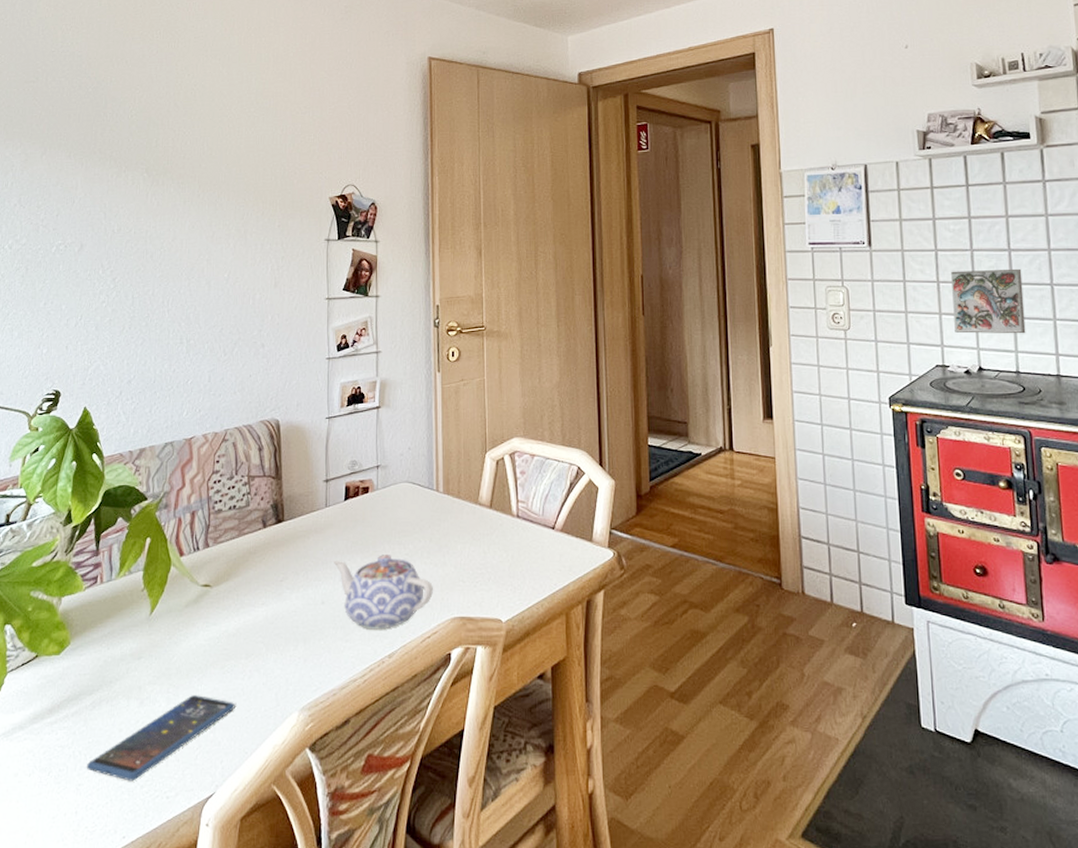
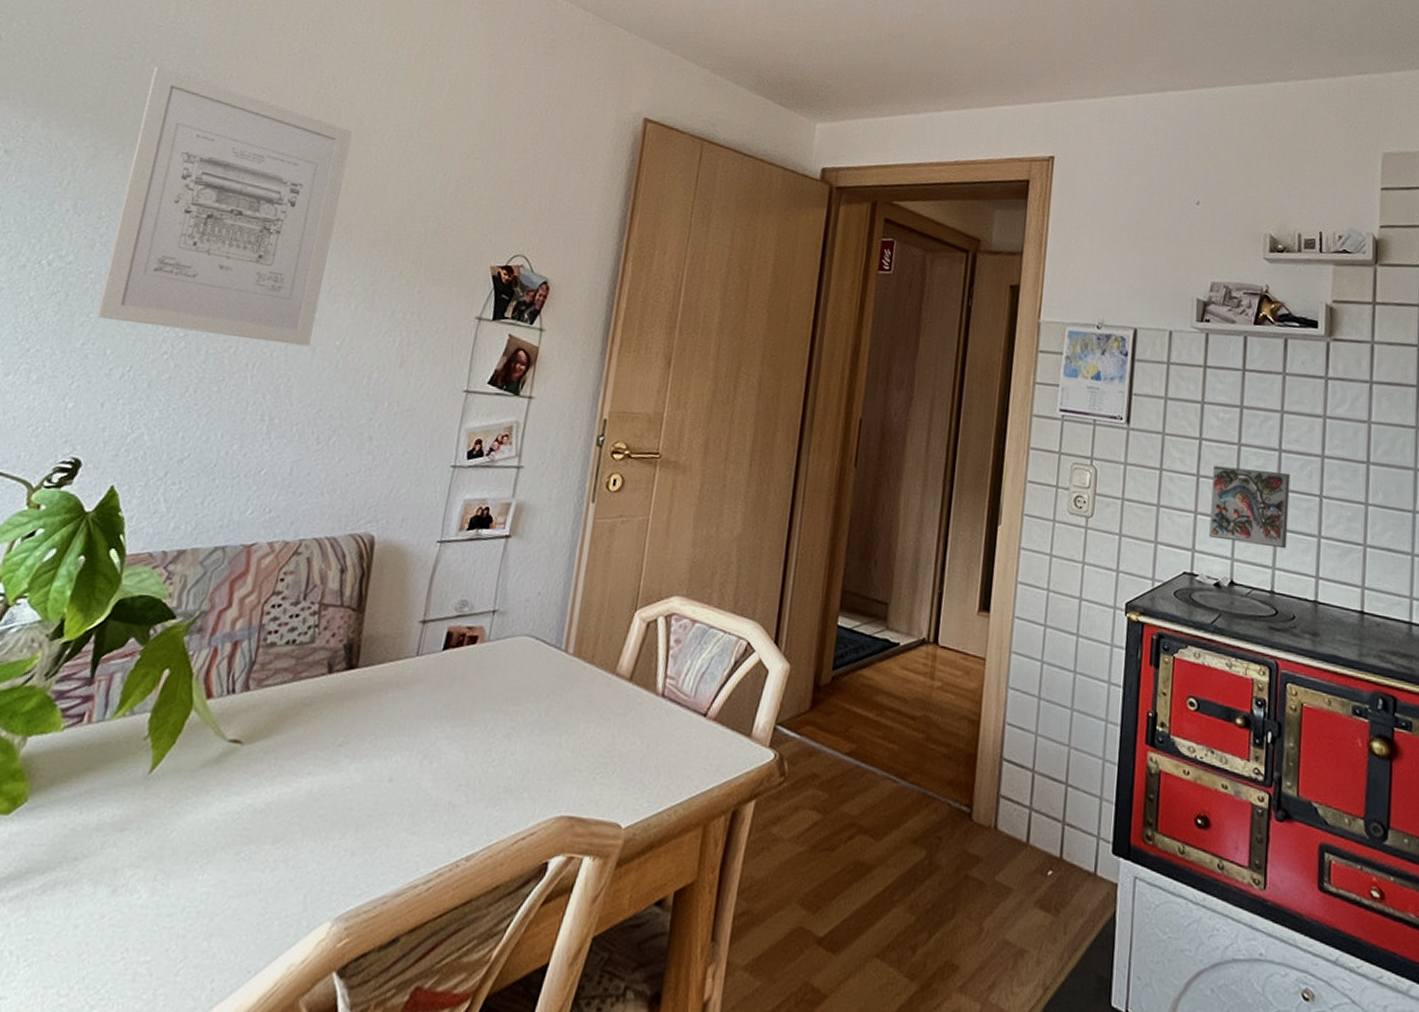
wall art: none [50,83,208,283] -> present [97,66,353,347]
smartphone: present [86,695,235,781] -> none [15,887,246,999]
teapot: present [334,555,433,630] -> none [414,725,540,823]

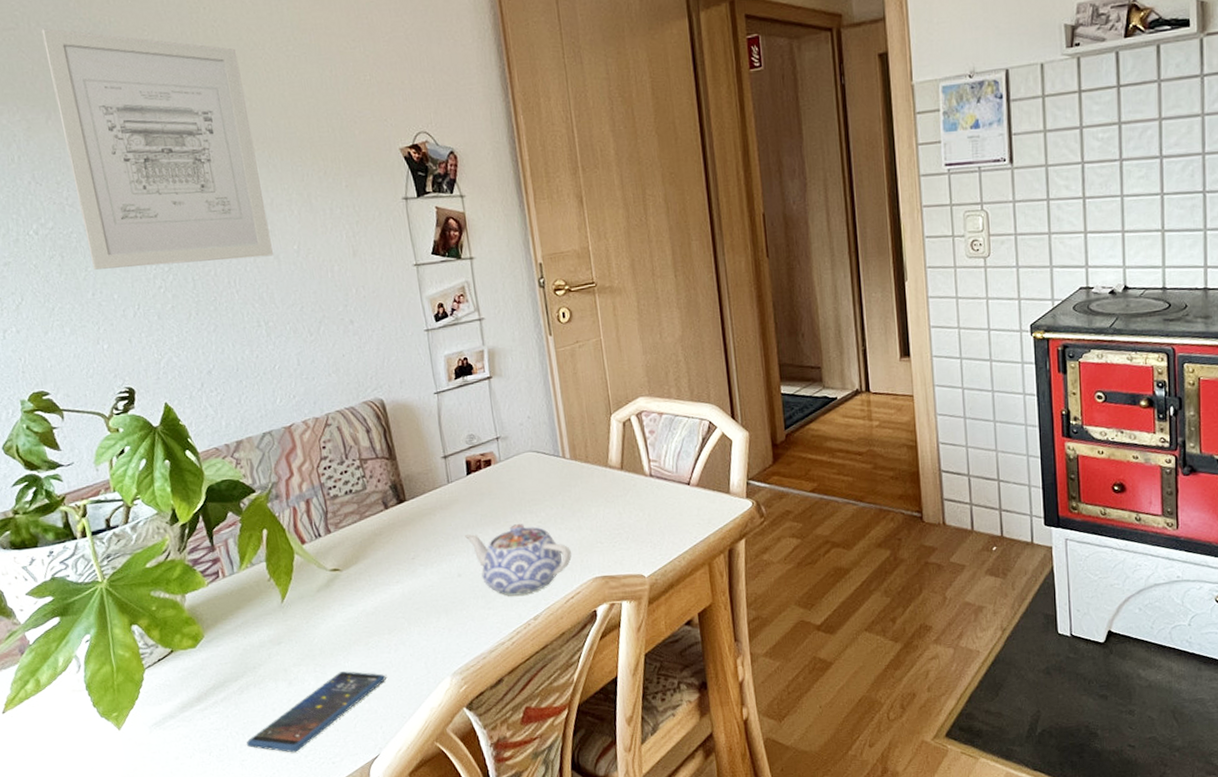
smartphone: none [15,887,246,999] -> present [246,671,386,753]
teapot: none [414,725,540,823] -> present [465,524,572,596]
decorative tile: present [1209,465,1291,549] -> none [1098,177,1175,252]

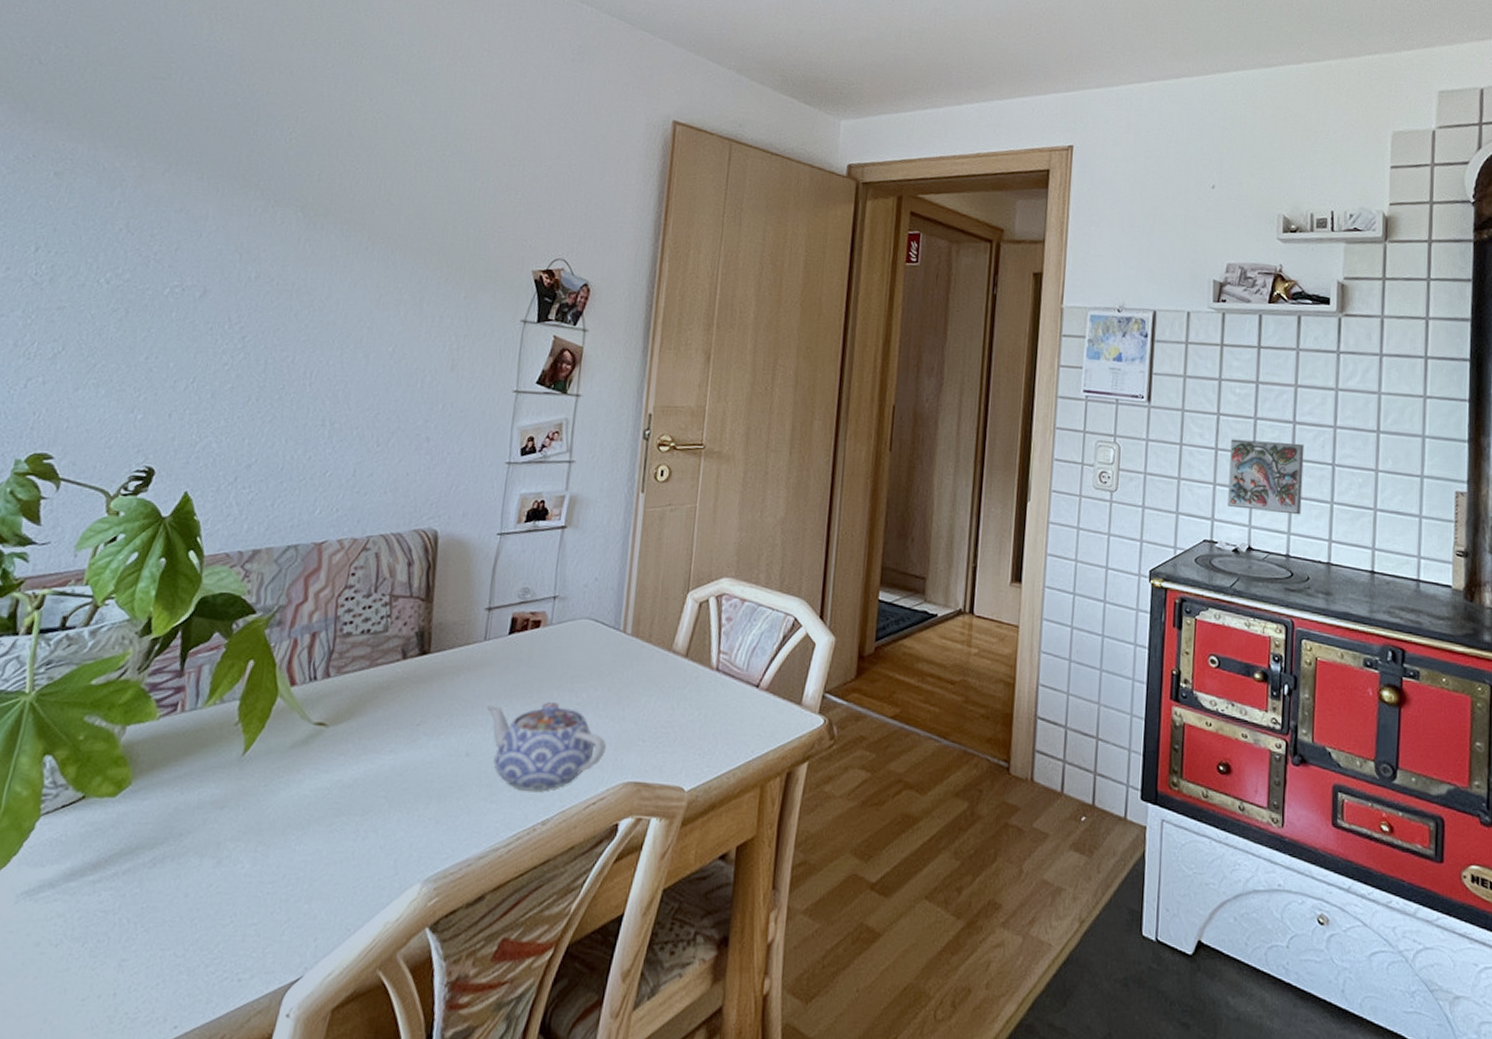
wall art: present [41,28,273,270] -> none [157,85,391,354]
smartphone: present [246,671,386,753] -> none [134,856,342,959]
decorative tile: none [1098,177,1175,252] -> present [1228,438,1305,515]

